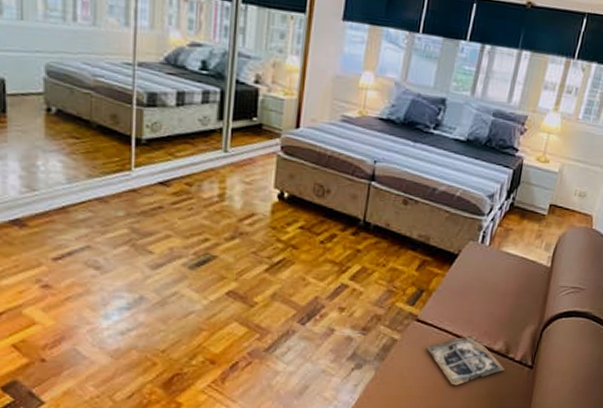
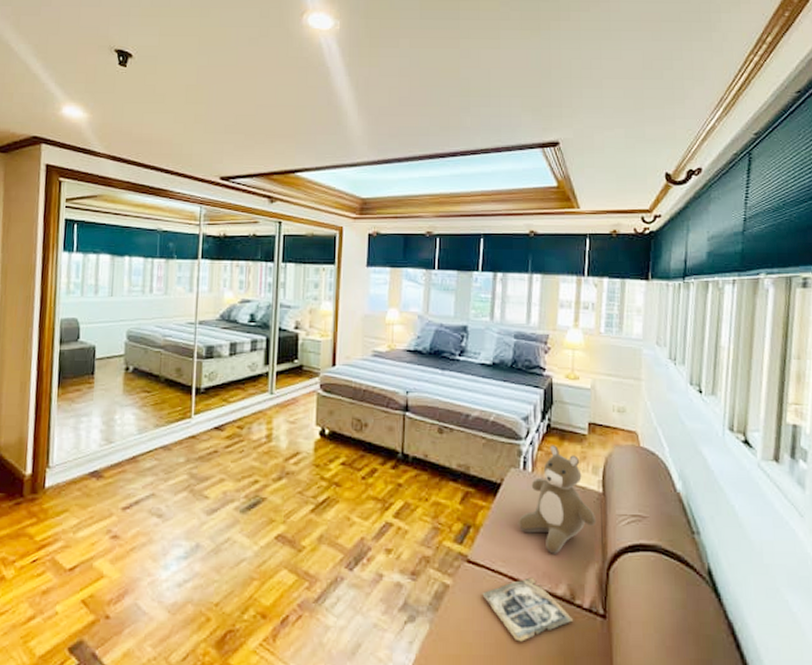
teddy bear: none [468,222,541,317] -> present [518,445,597,554]

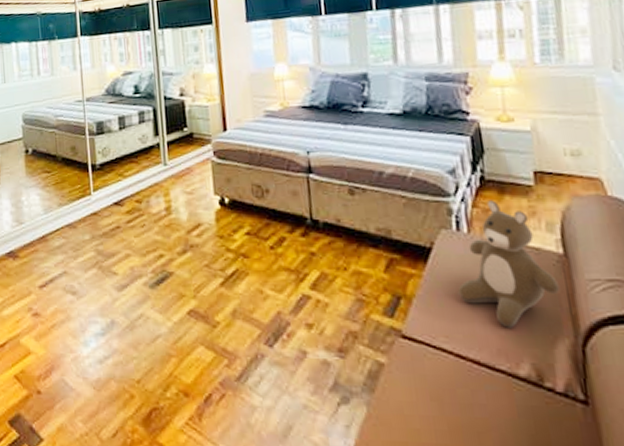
magazine: present [482,577,574,642] -> none [424,355,546,430]

